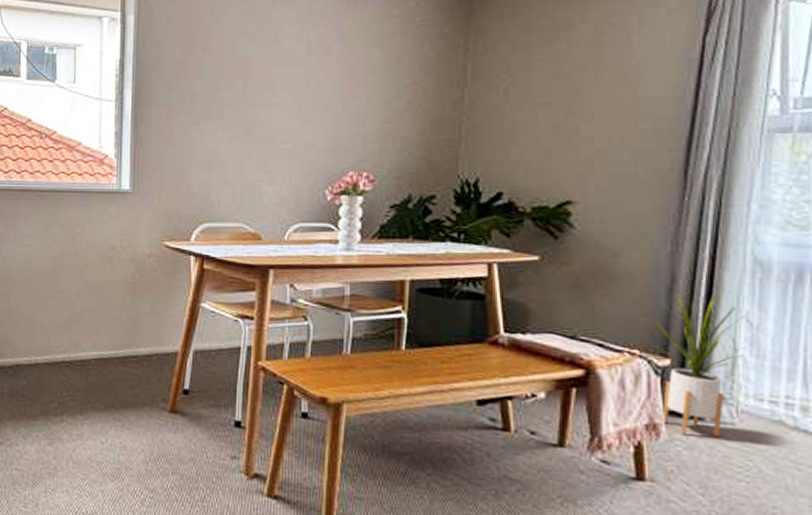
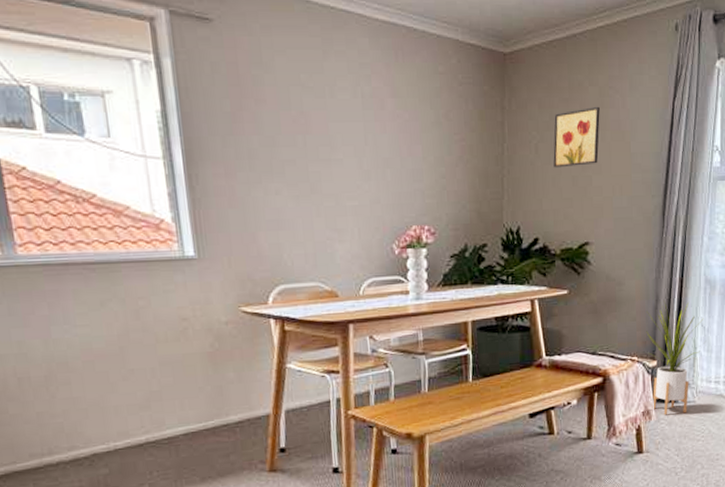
wall art: none [528,45,594,114] -> present [553,106,600,168]

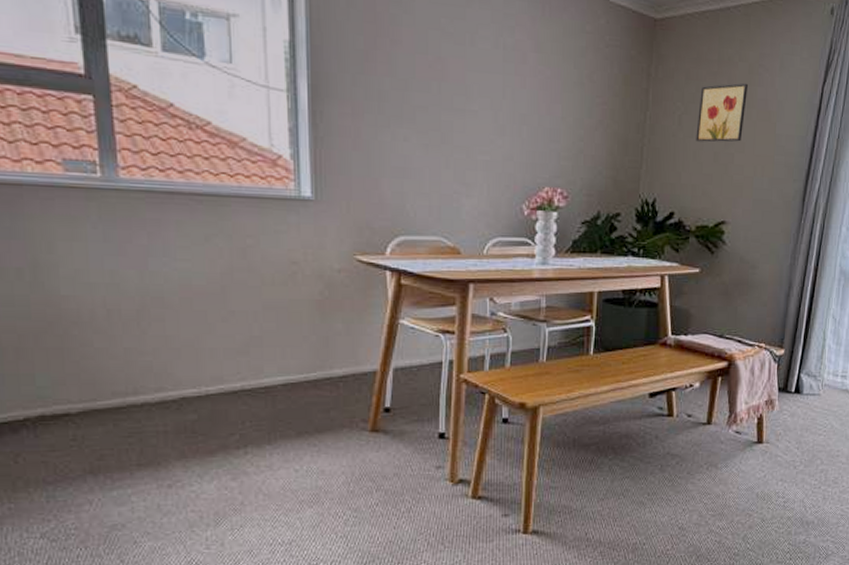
house plant: present [646,301,704,414] -> none [775,289,836,406]

